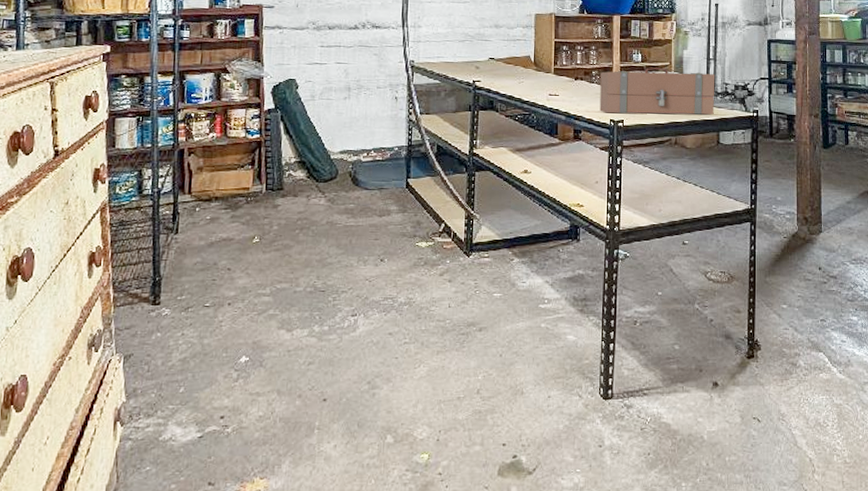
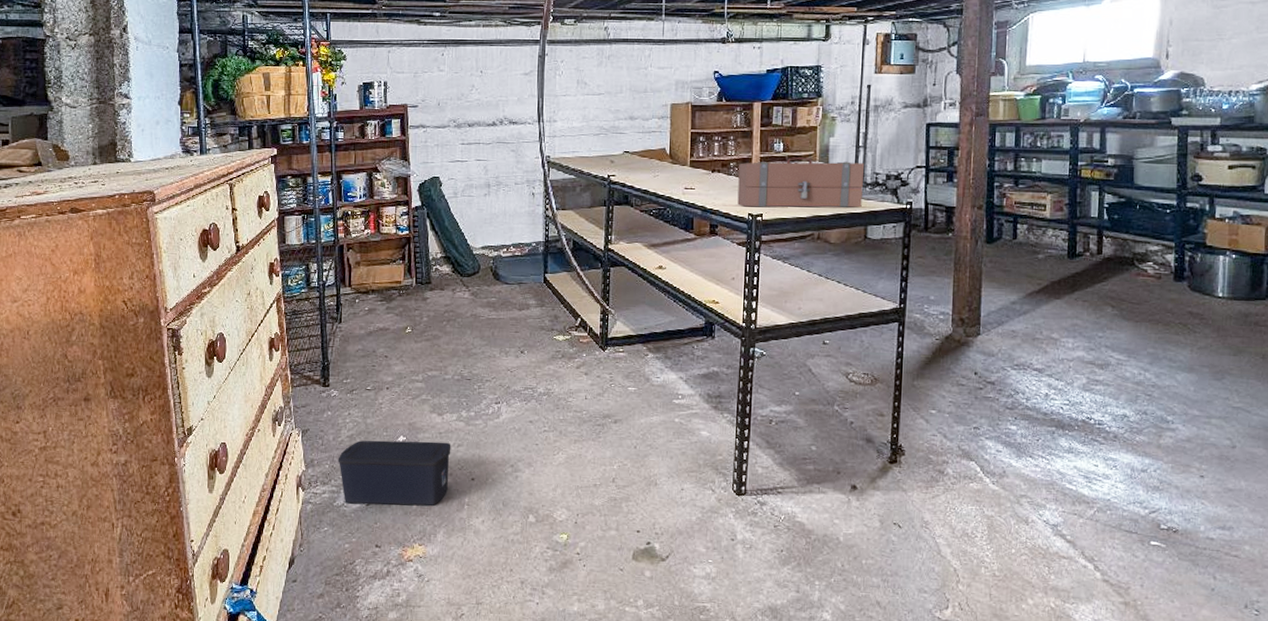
storage container: none [166,361,301,437] -> present [338,440,451,506]

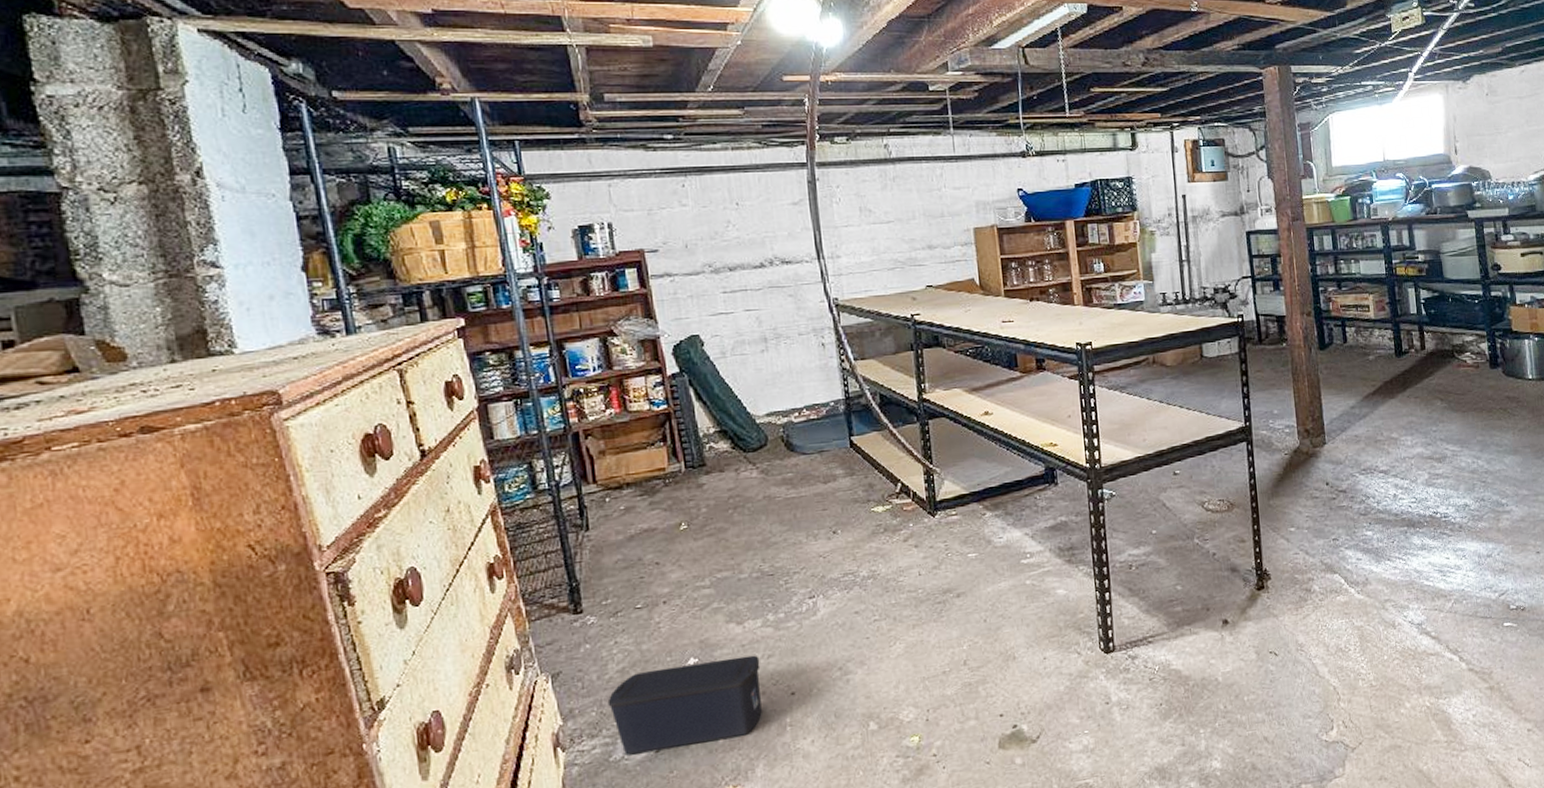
toolbox: present [737,158,865,208] -> none [1059,277,1194,336]

